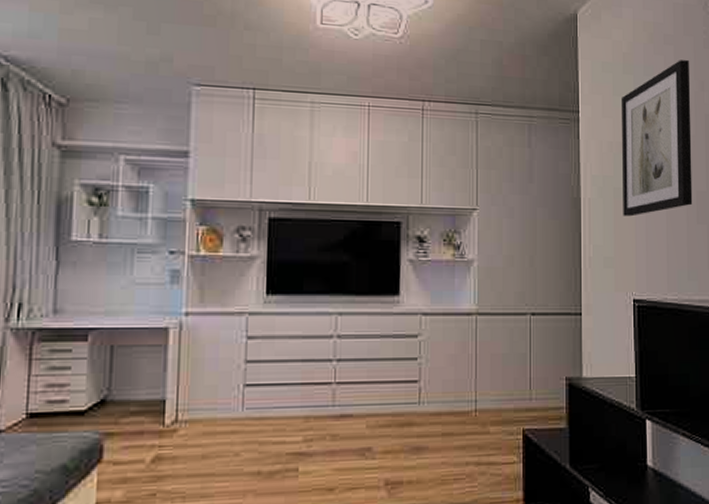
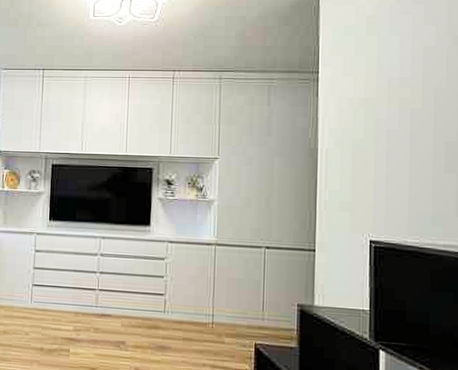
wall art: present [620,60,693,217] -> none [361,17,443,165]

